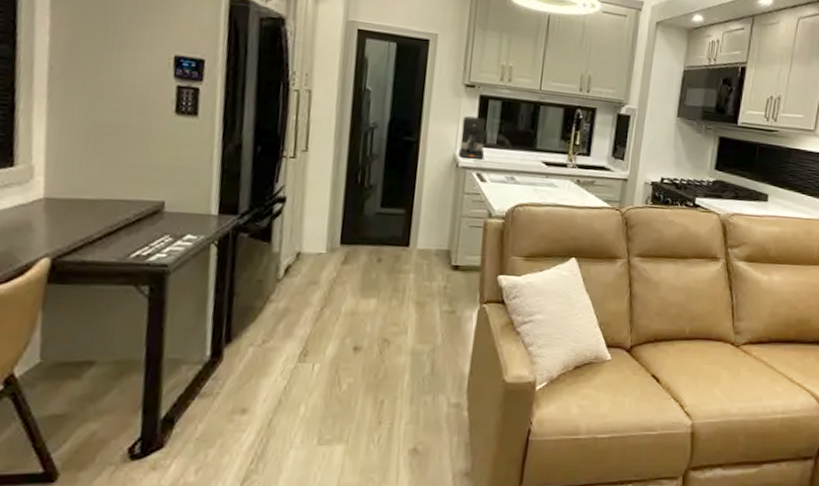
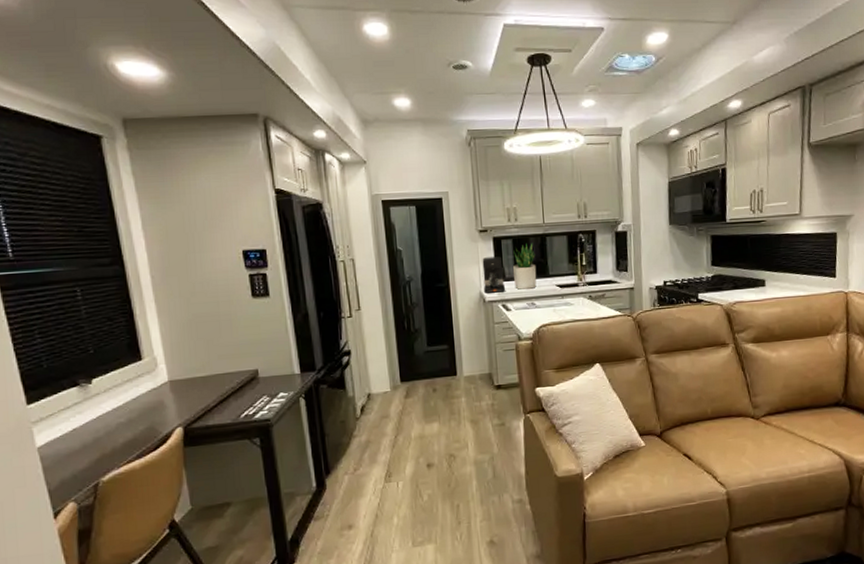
planter: none [495,108,525,161] -> present [513,243,537,290]

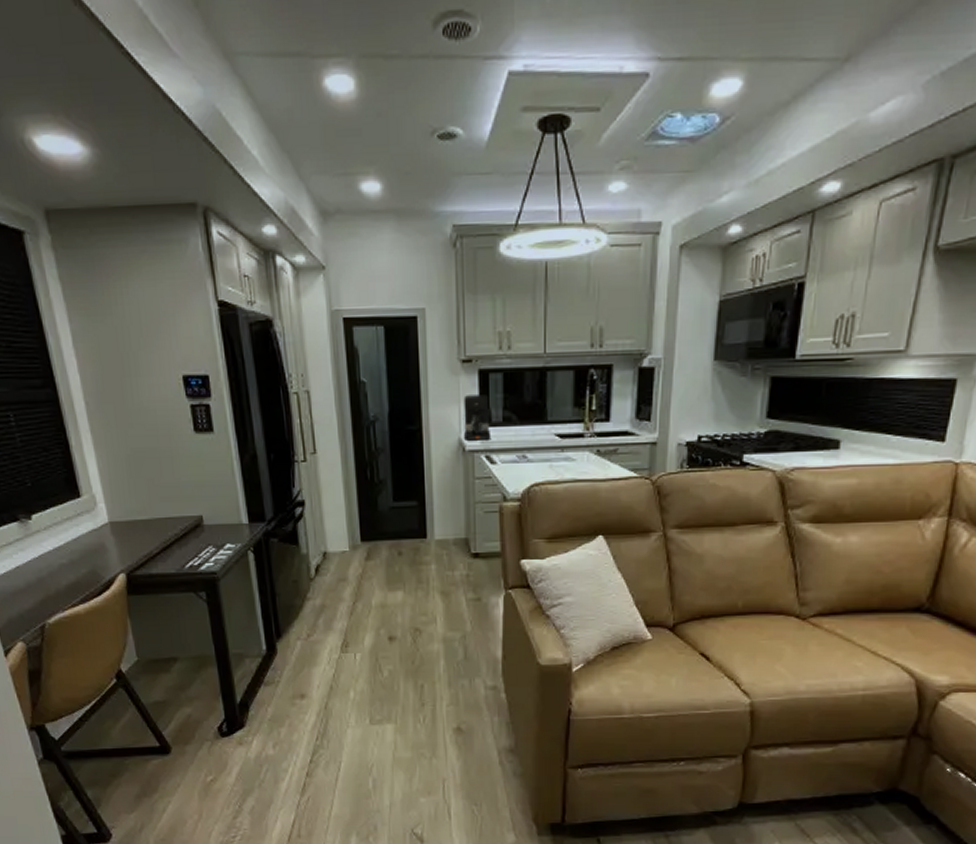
planter: present [513,243,537,290] -> none [502,378,532,438]

